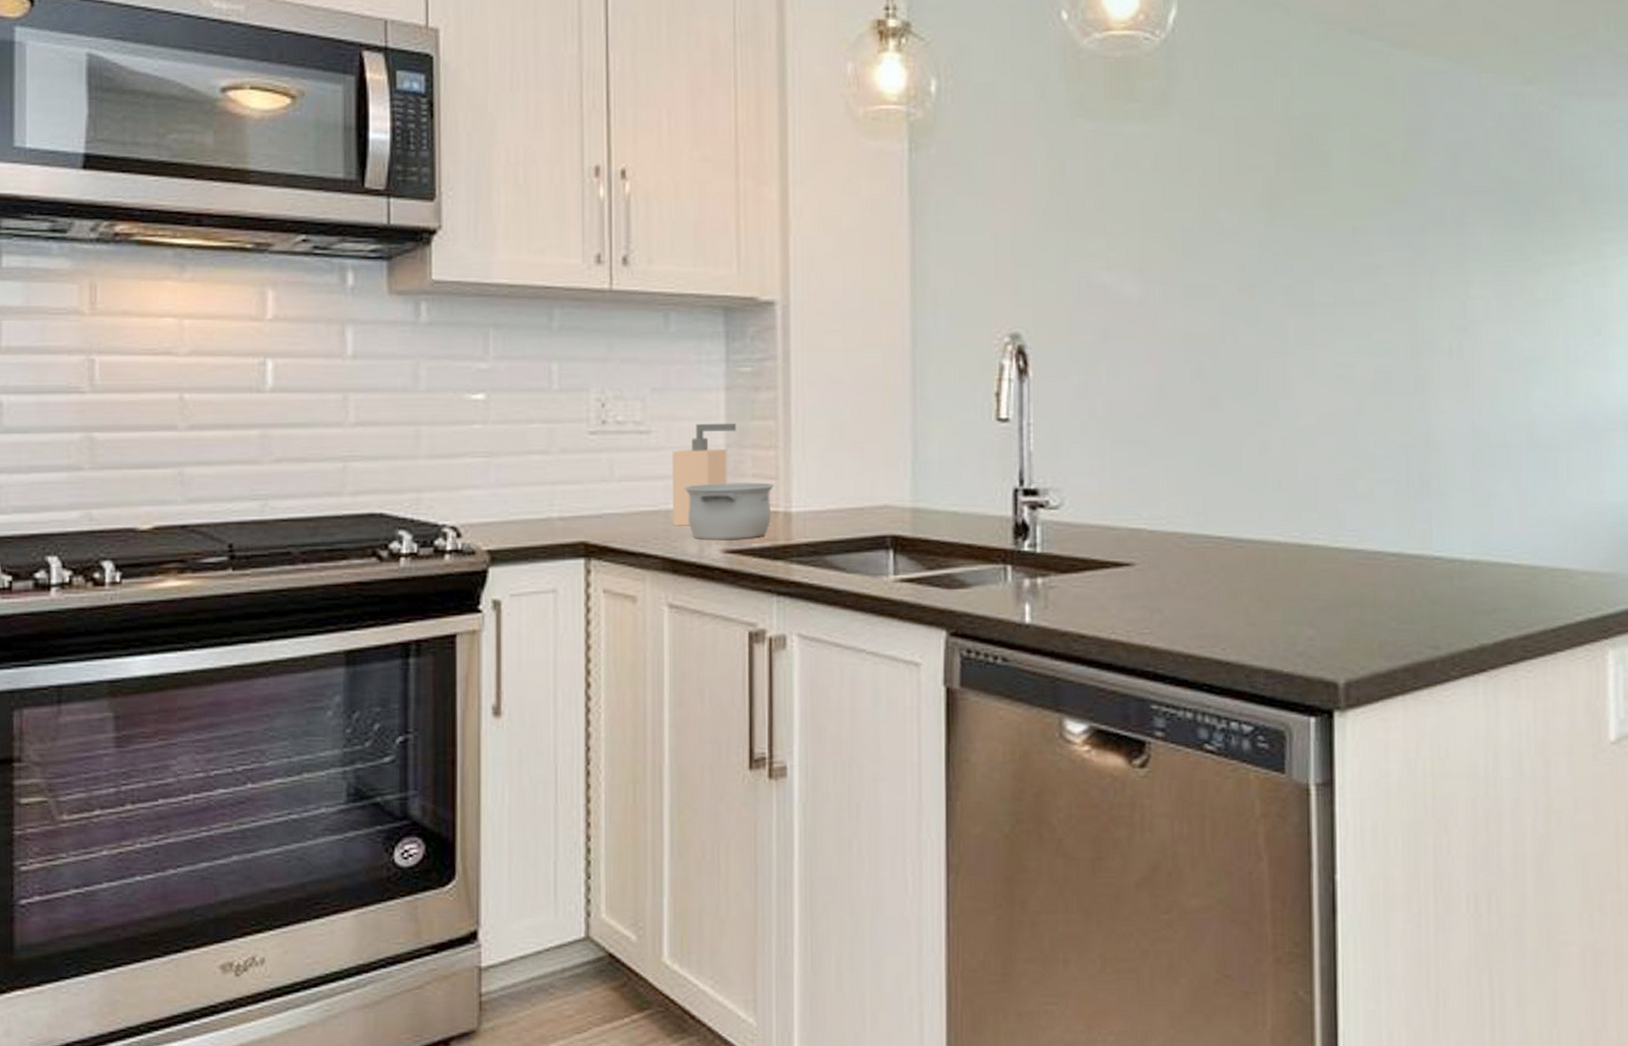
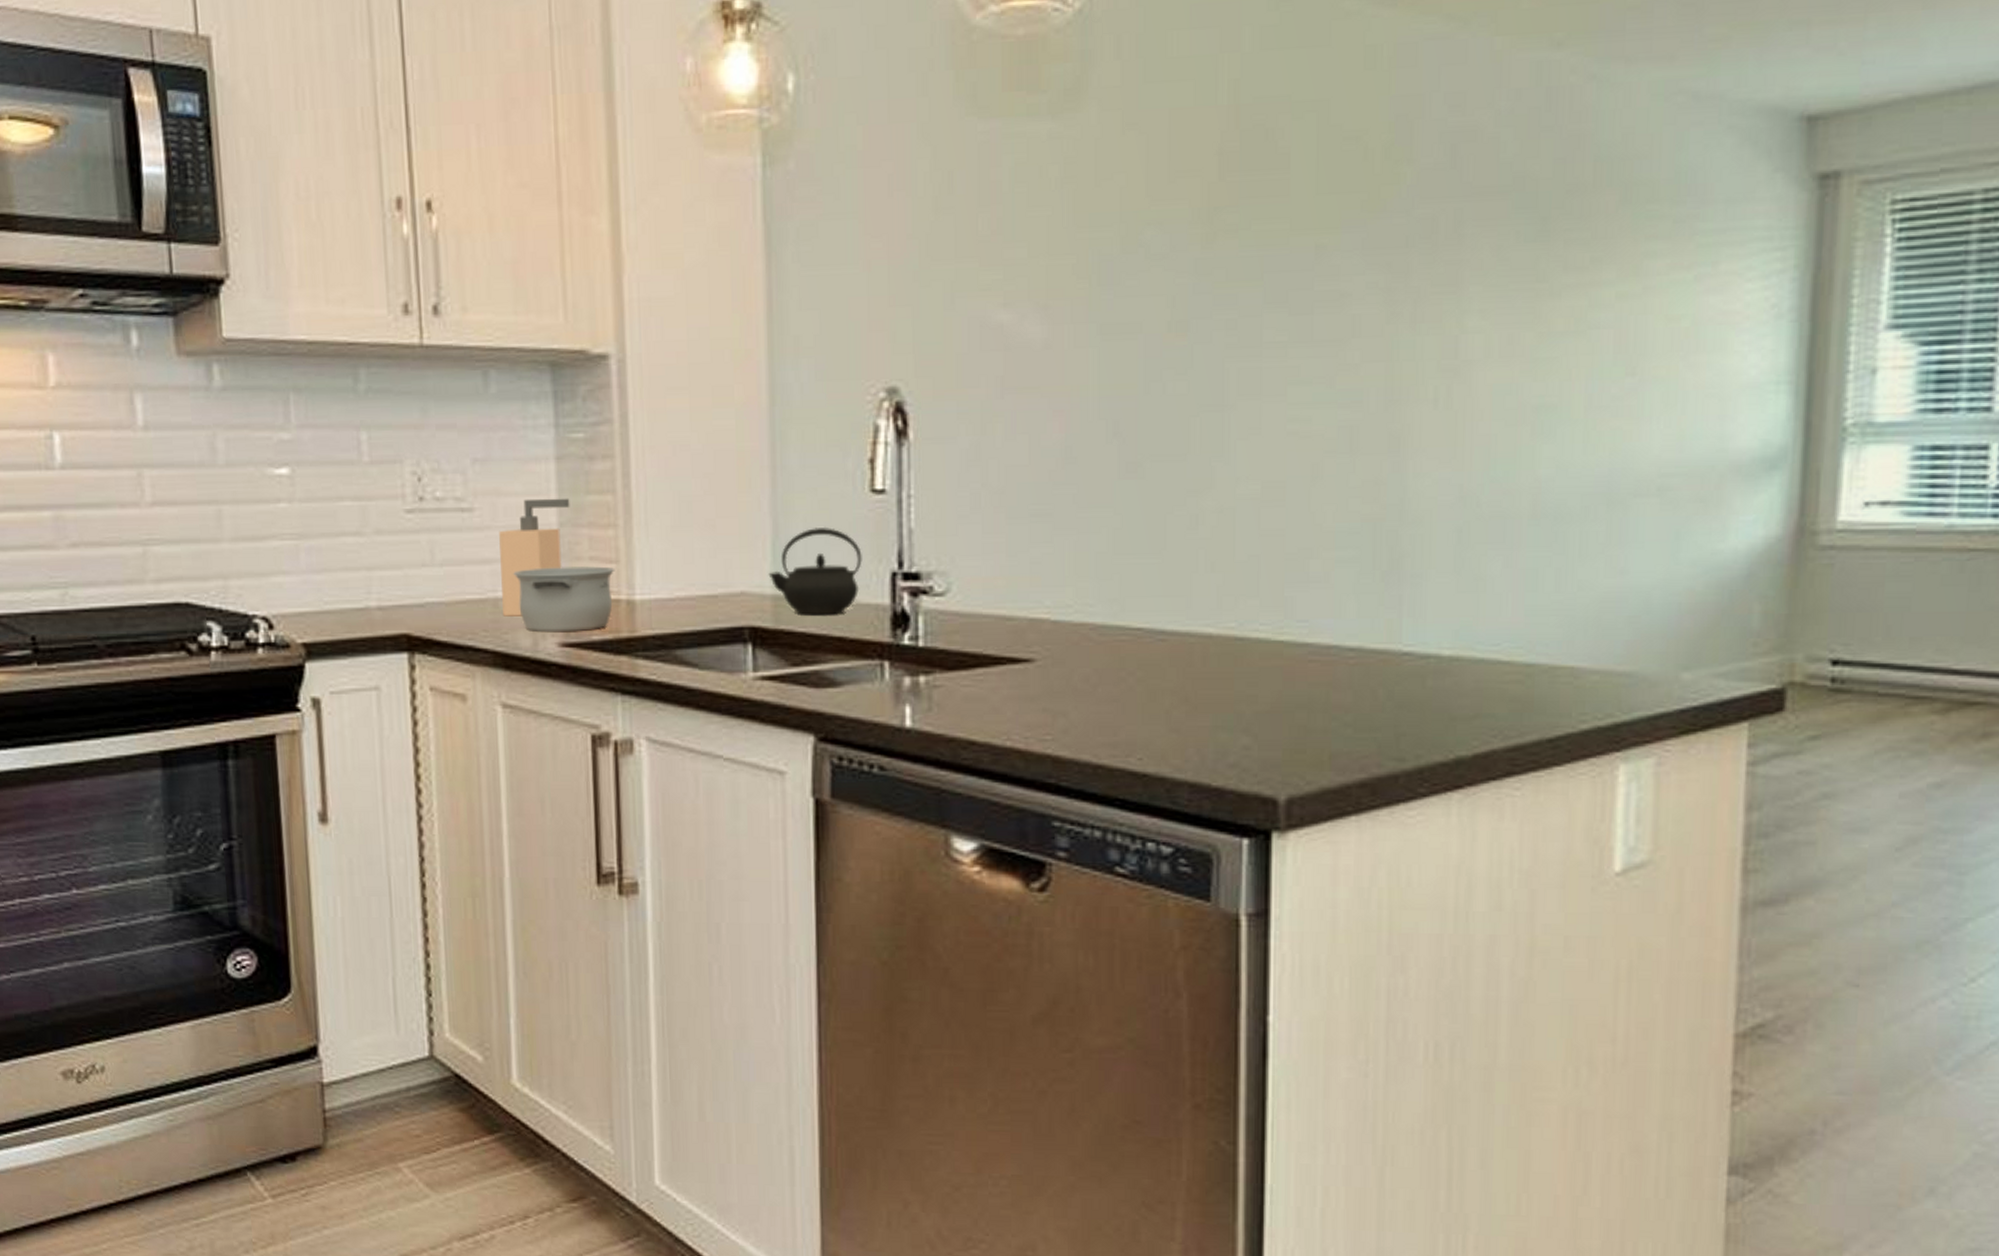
kettle: none [908,449,989,526] -> present [768,526,862,615]

